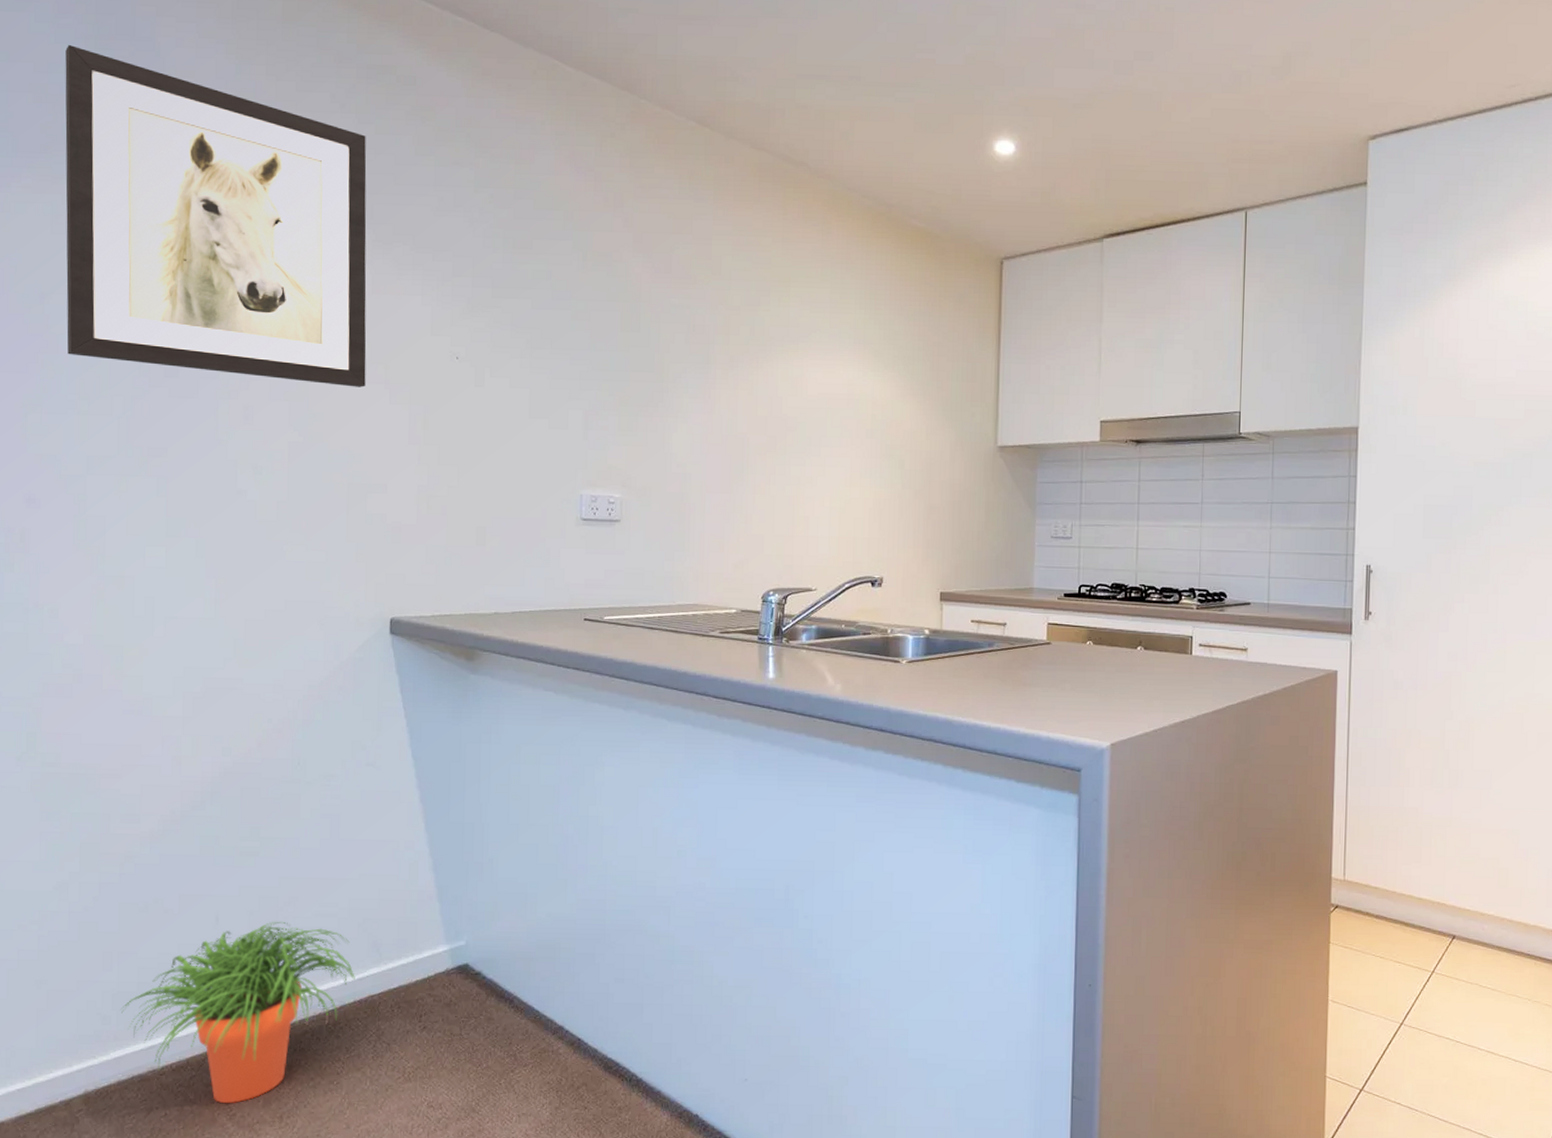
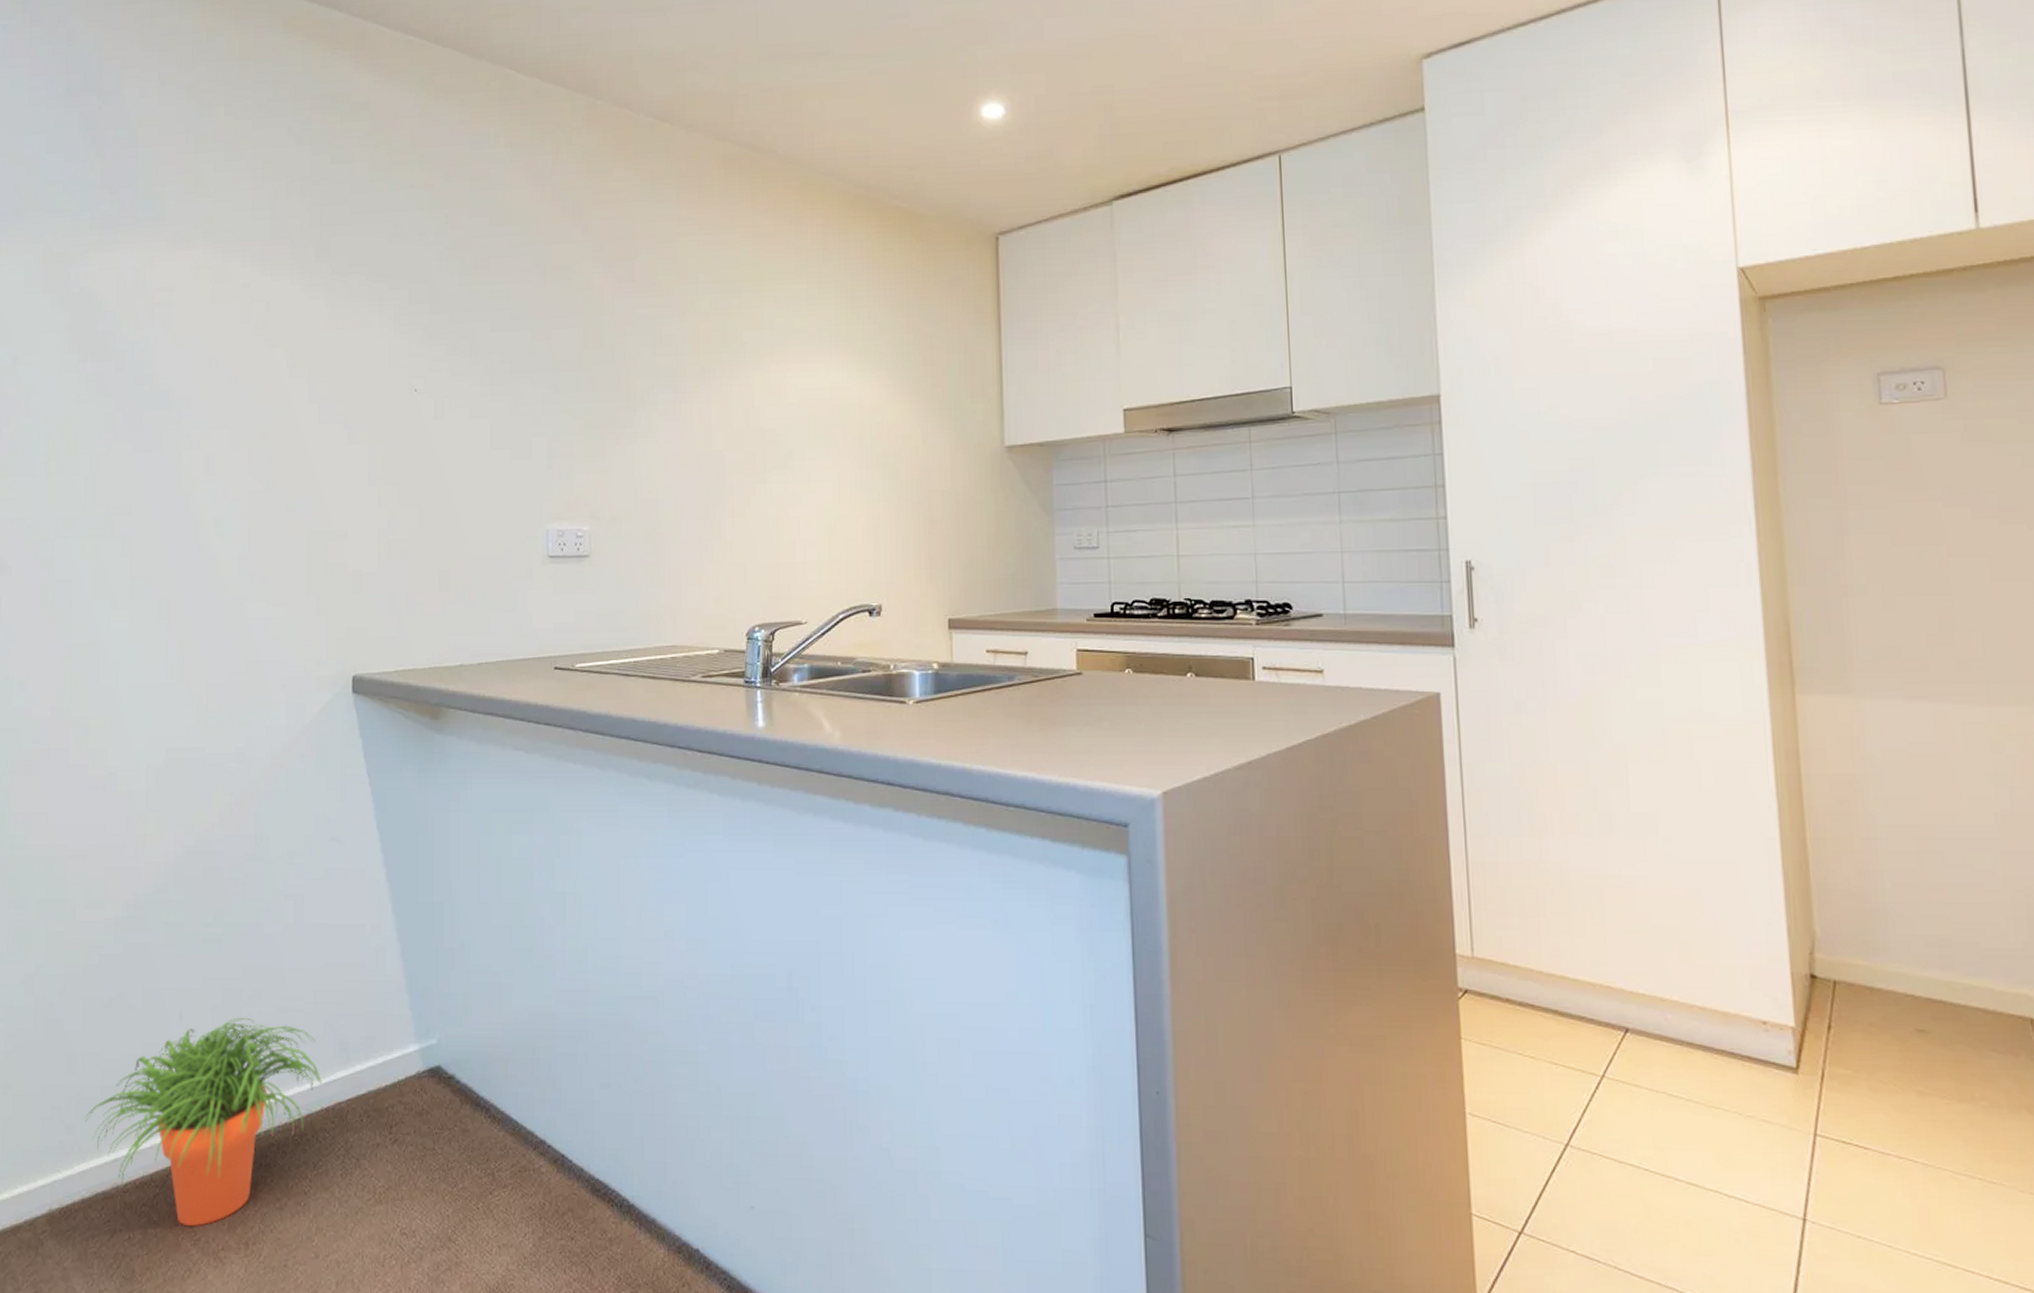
wall art: present [65,45,367,387] -> none [37,106,325,429]

